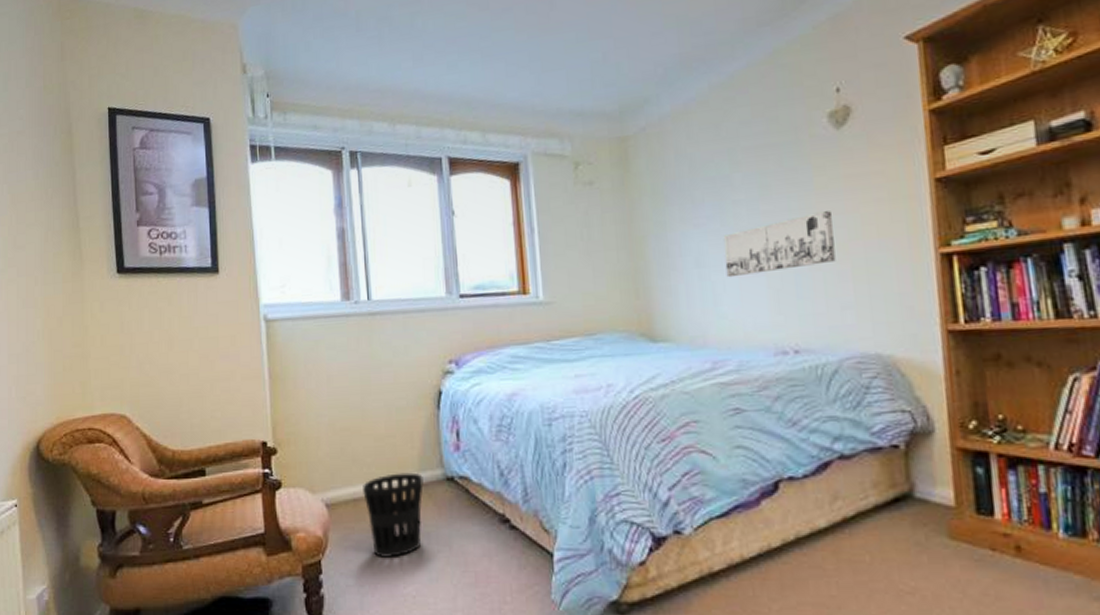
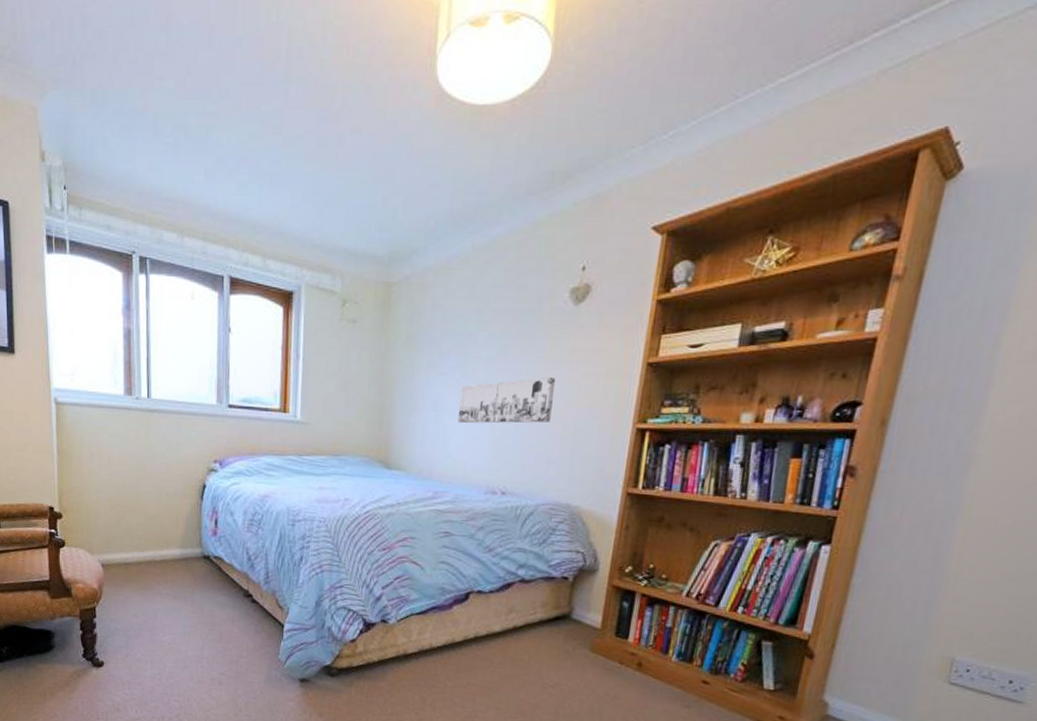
wastebasket: present [363,472,424,557] -> none [133,547,184,612]

